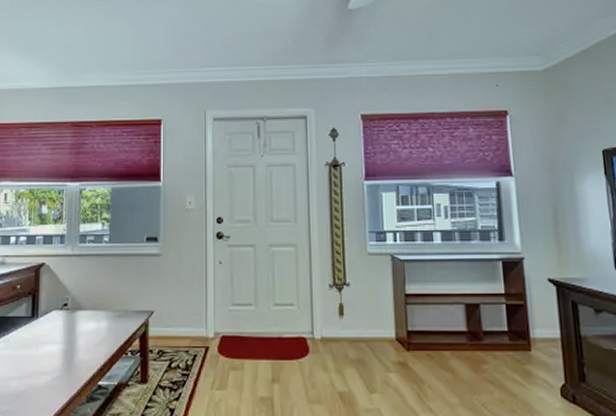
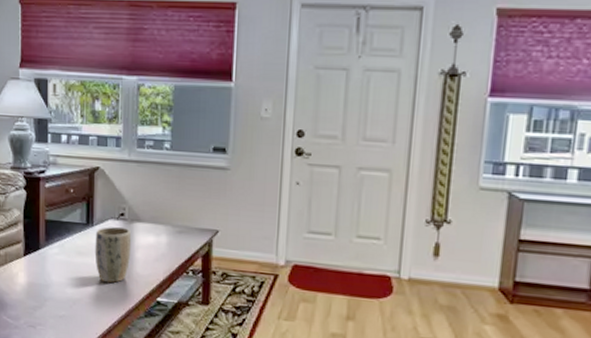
plant pot: none [39,316,74,373] -> present [94,226,132,283]

